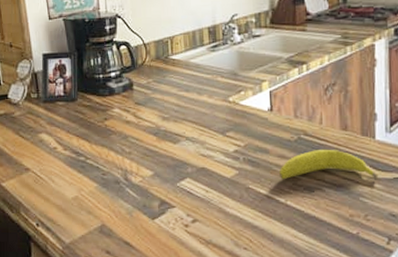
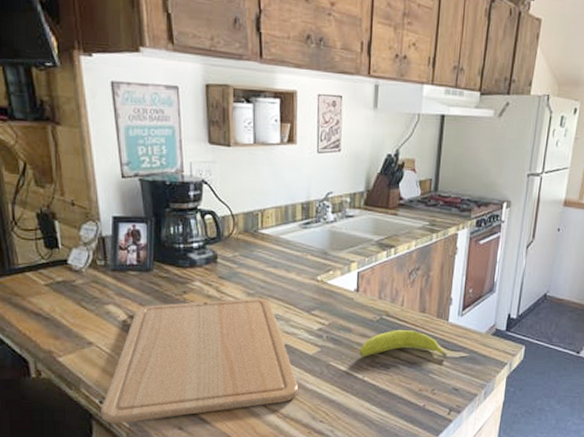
chopping board: none [38,122,219,246] -> present [101,298,299,424]

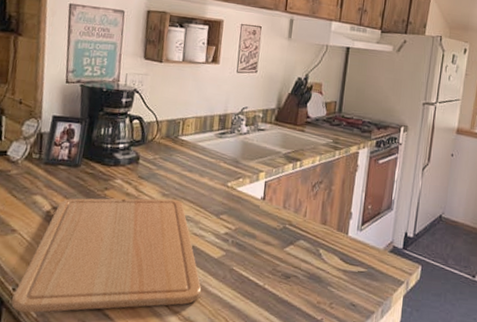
fruit: present [359,330,448,358] -> none [261,239,346,272]

